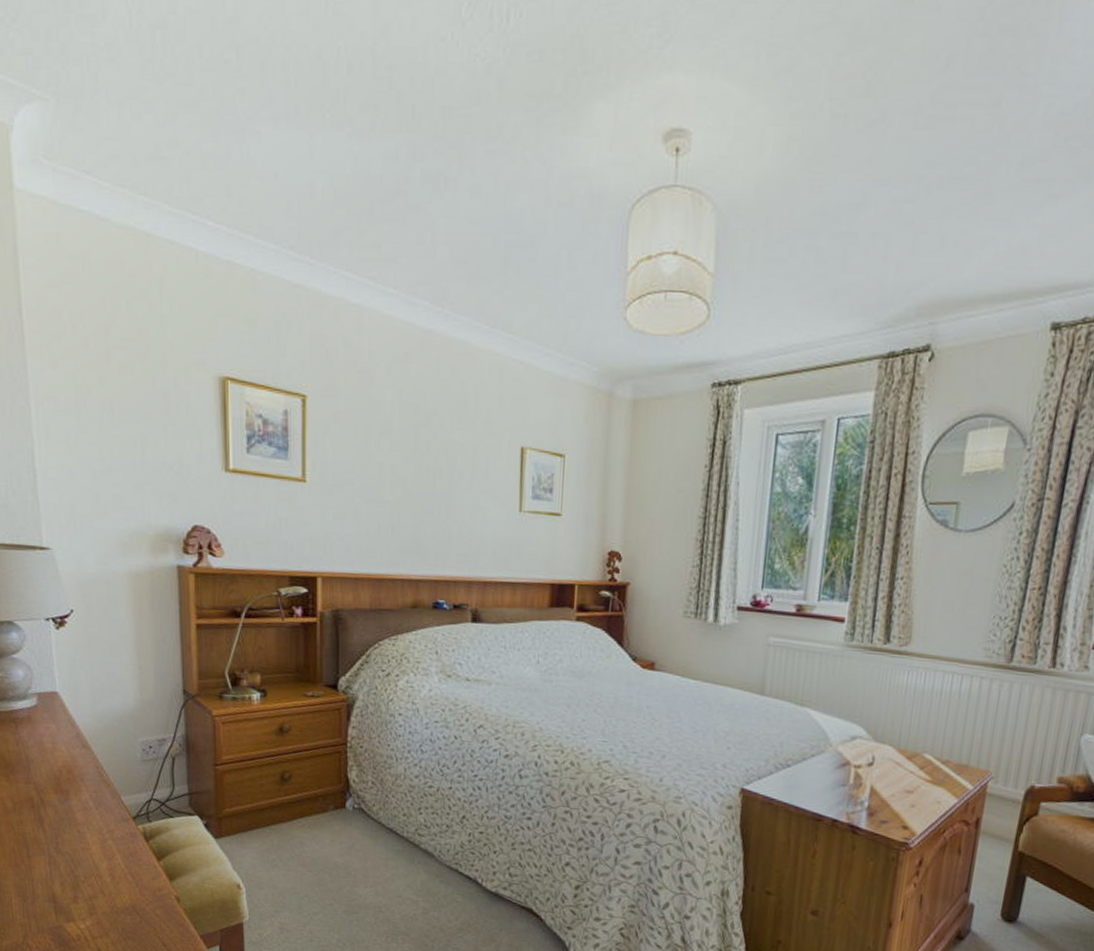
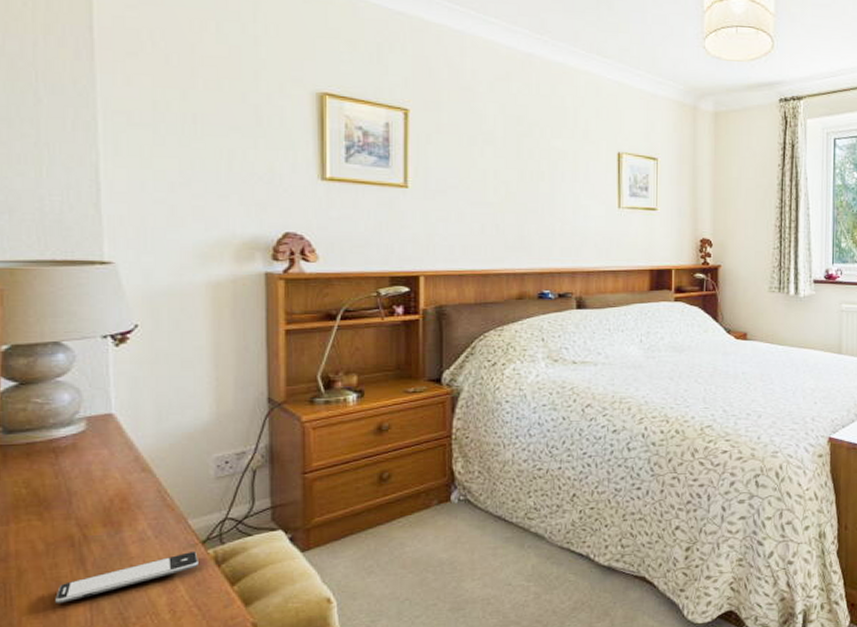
smartphone: none [23,825,131,856] -> present [55,552,198,603]

